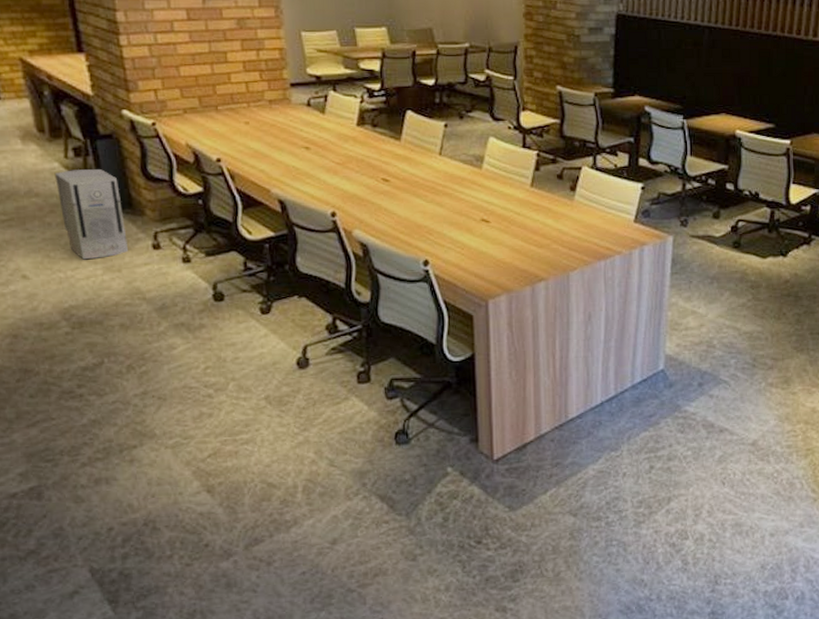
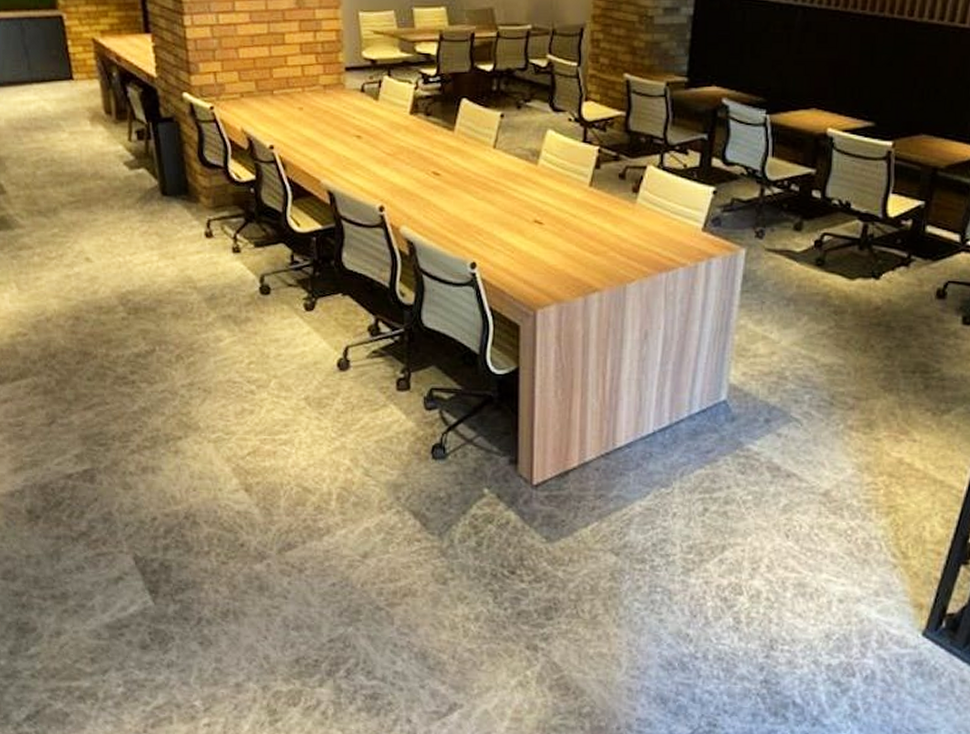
air purifier: present [54,169,129,260] -> none [119,153,183,245]

